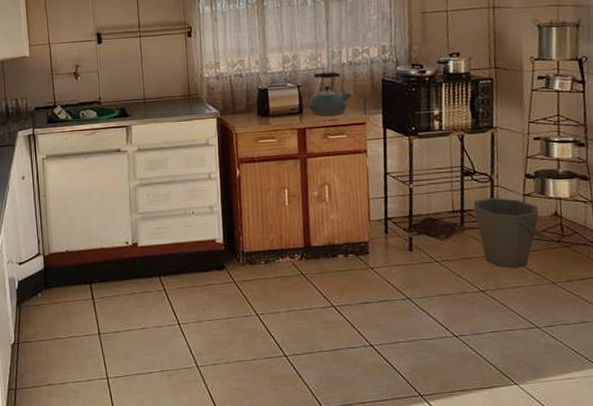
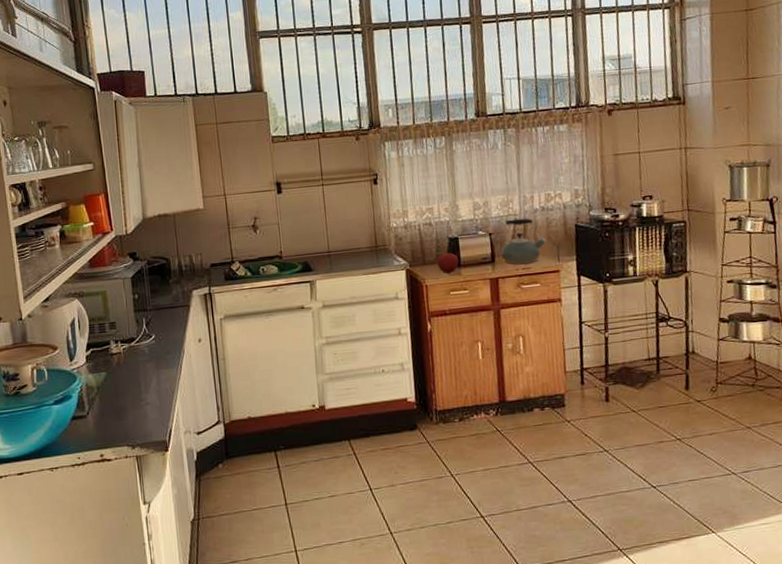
fruit: none [247,102,268,122] -> present [437,251,459,273]
bucket: present [473,197,547,268] -> none [669,343,742,415]

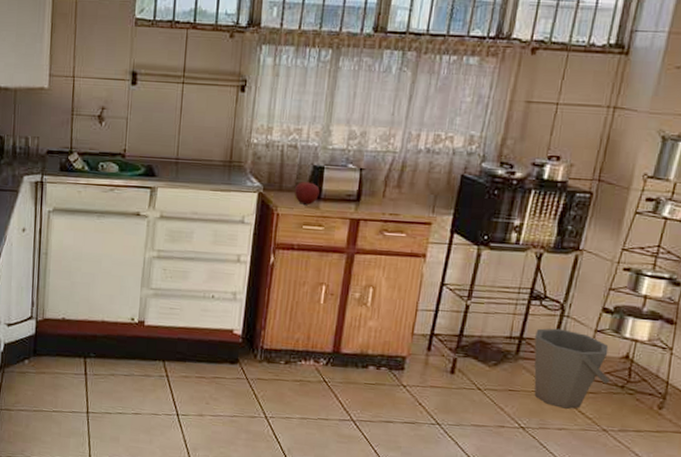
kettle: present [501,218,547,265] -> none [368,156,424,210]
bucket: none [669,343,742,415] -> present [534,328,611,409]

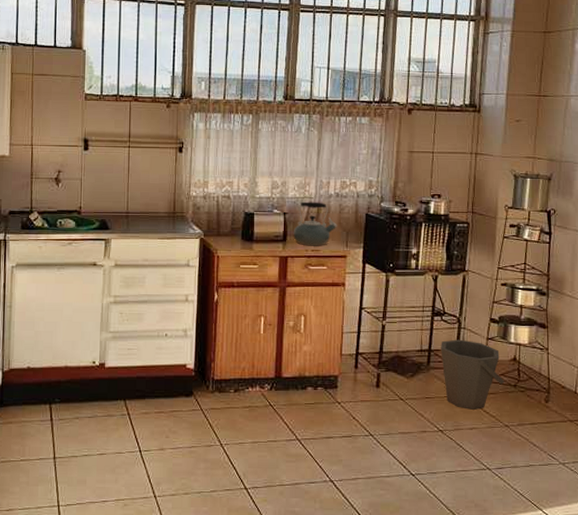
fruit: present [295,181,320,205] -> none [231,226,252,247]
kettle: none [368,156,424,210] -> present [293,201,337,246]

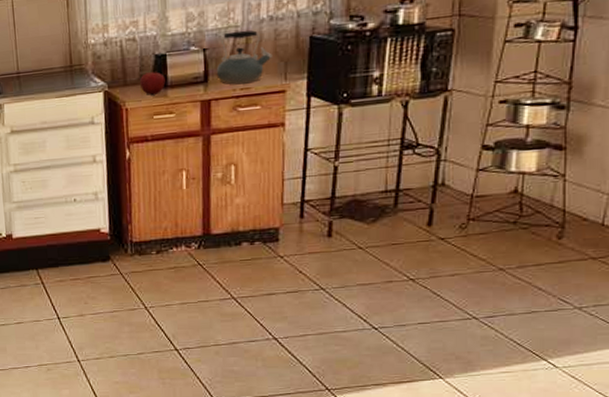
fruit: none [231,226,252,247] -> present [140,70,165,95]
bucket: present [441,339,505,410] -> none [412,174,501,254]

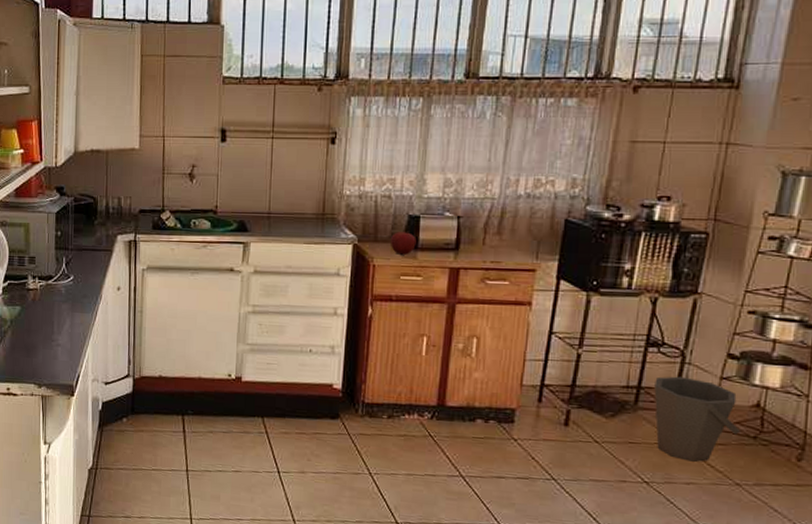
kettle: present [216,30,273,85] -> none [468,203,526,257]
bucket: none [412,174,501,254] -> present [654,376,741,462]

